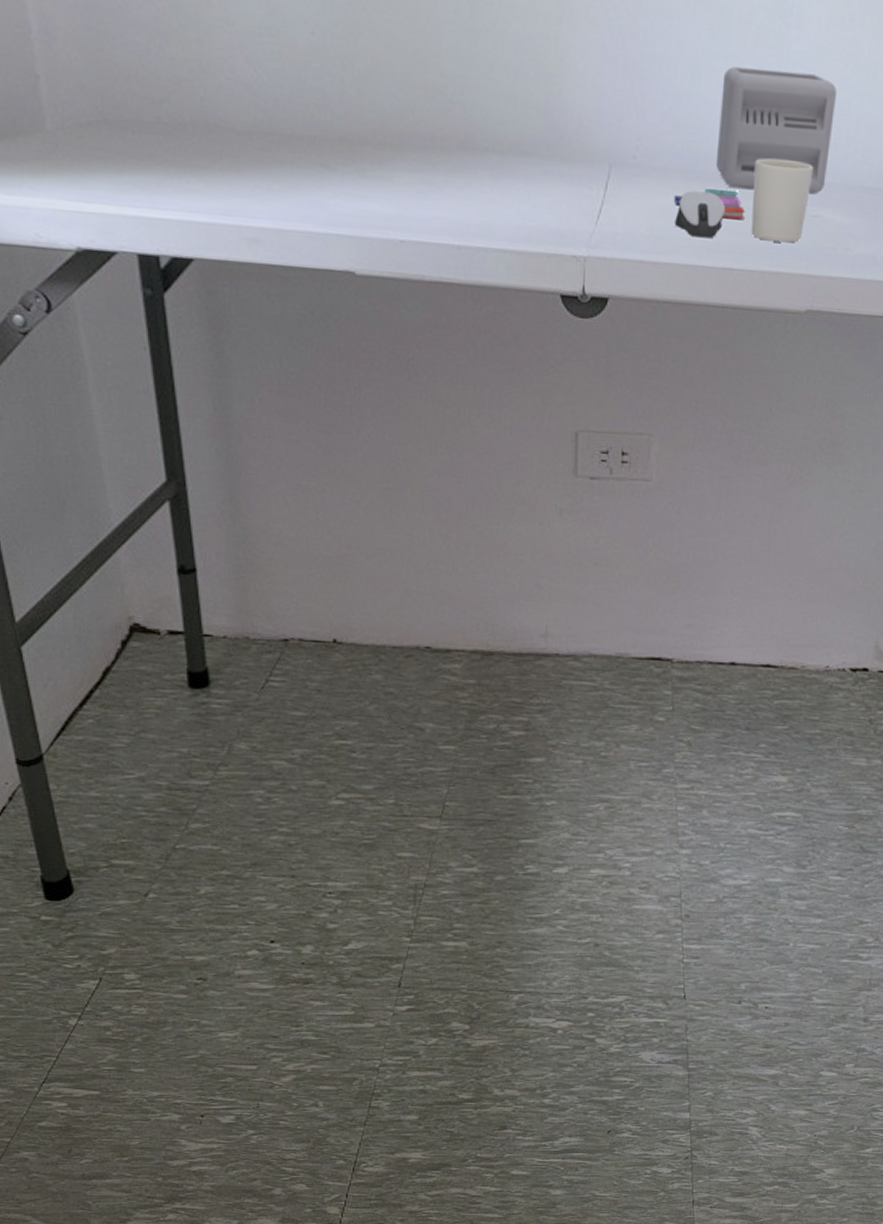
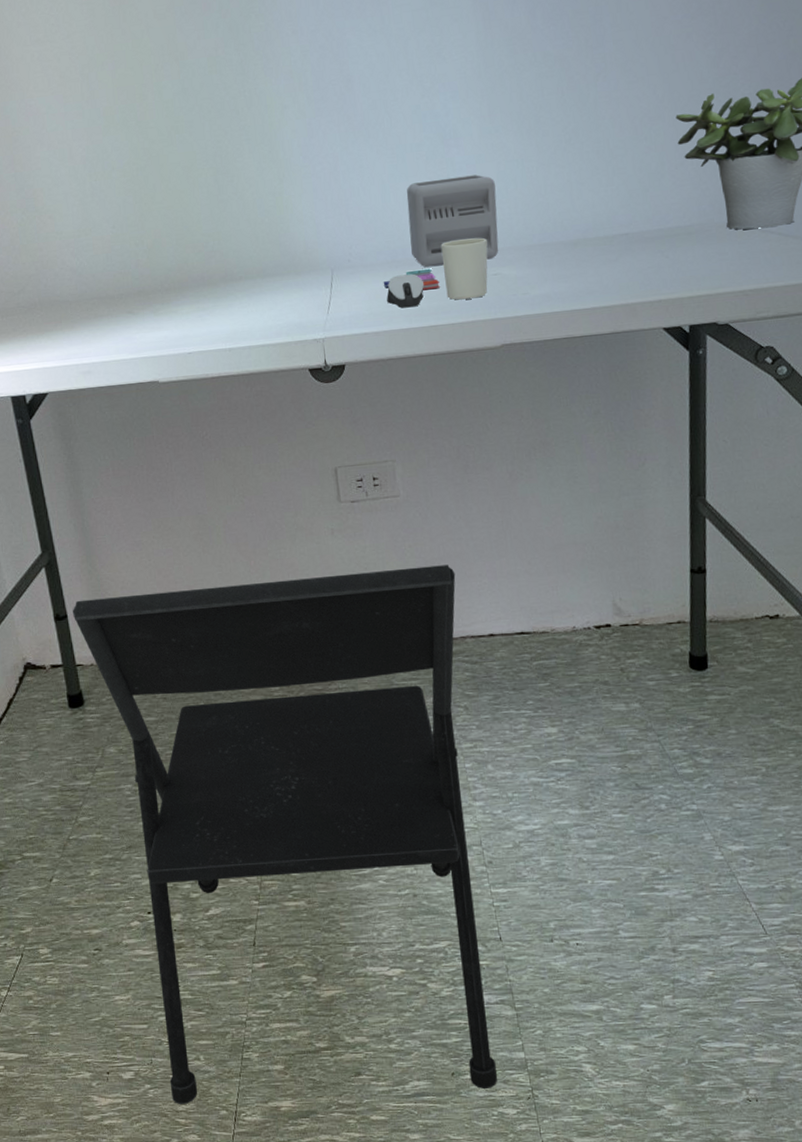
folding chair: none [203,551,703,1152] -> present [72,565,497,1104]

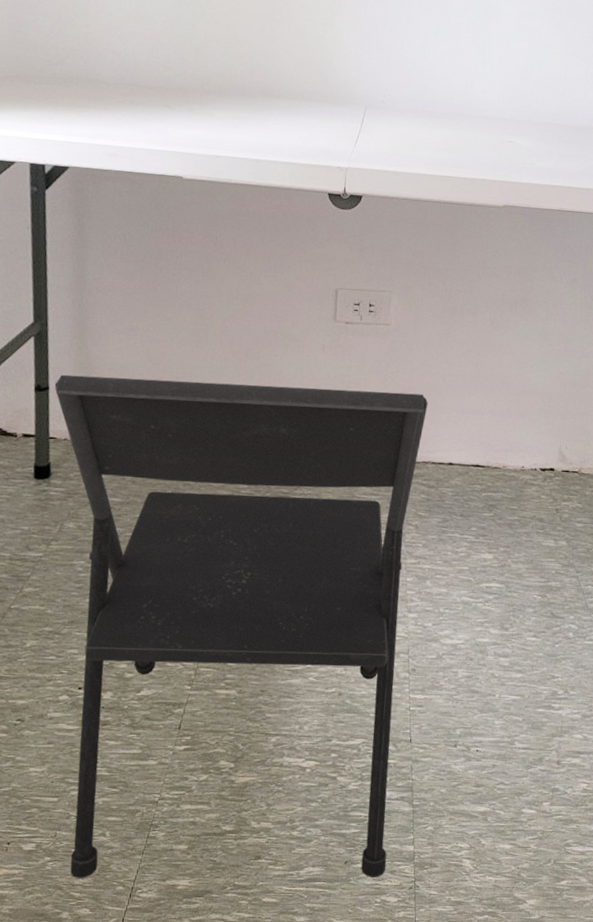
books: present [383,268,440,290] -> none [410,122,460,143]
computer mouse: present [387,274,425,308] -> none [410,124,447,156]
desk organizer: present [406,174,499,268] -> none [440,44,523,128]
mug: present [440,237,488,300] -> none [464,103,508,160]

